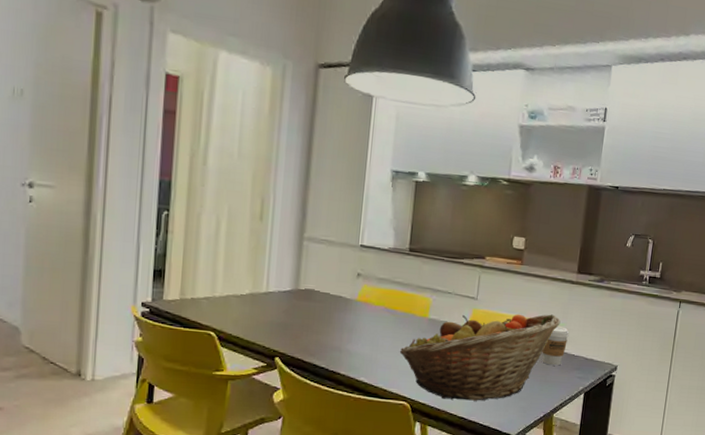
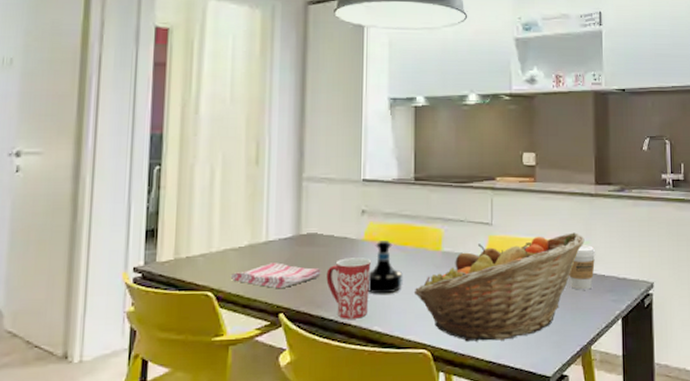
dish towel: none [231,312,316,336] -> present [230,262,321,289]
mug: none [320,315,364,369] -> present [326,257,372,319]
tequila bottle: none [357,303,391,351] -> present [367,240,403,294]

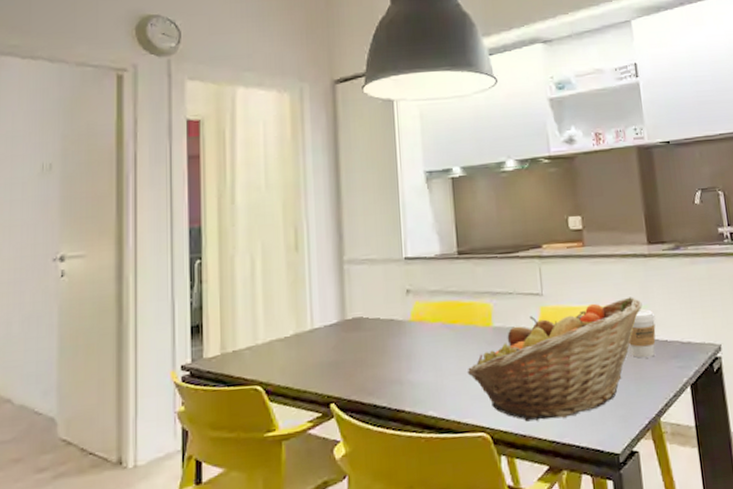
dish towel: present [230,262,321,289] -> none [278,350,370,378]
mug: present [326,257,372,319] -> none [375,339,421,406]
tequila bottle: present [367,240,403,294] -> none [418,319,455,377]

